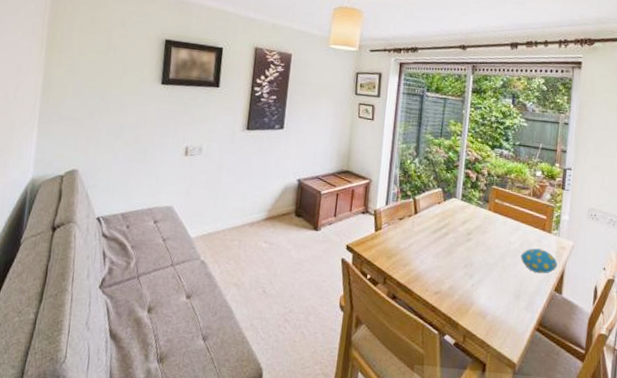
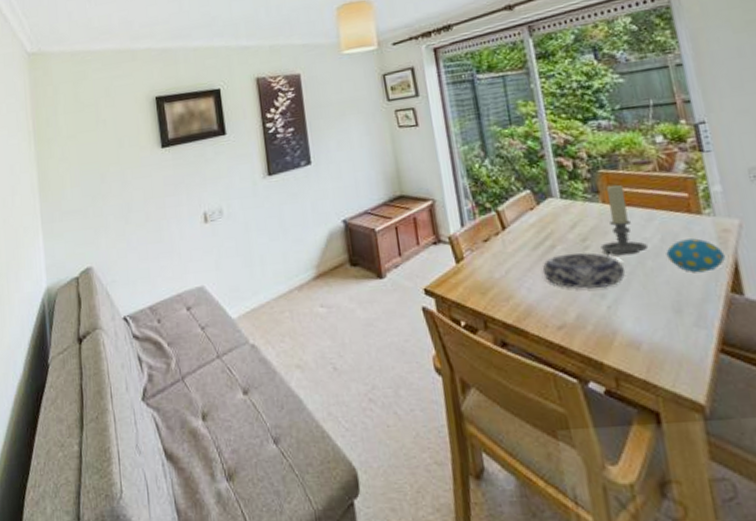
decorative bowl: none [435,240,490,271] -> present [542,252,625,289]
candle holder: none [479,199,510,252] -> present [600,184,648,256]

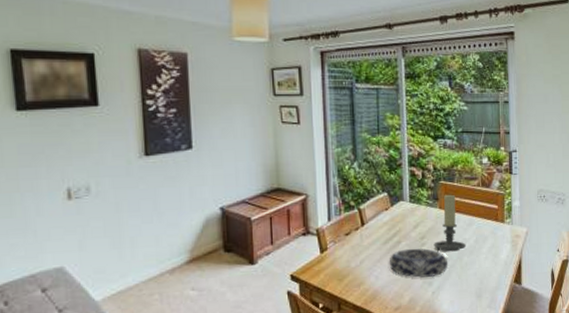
decorative egg: present [666,238,726,273] -> none [477,241,515,267]

